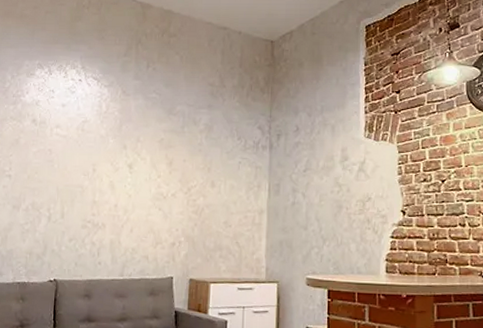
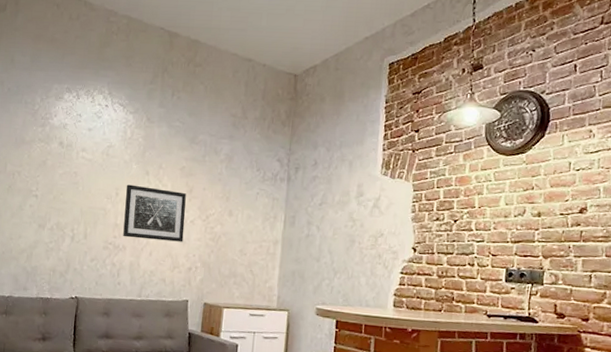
wall art: none [102,159,166,217] -> present [123,184,186,242]

